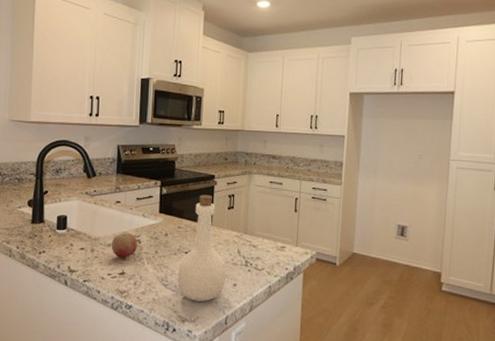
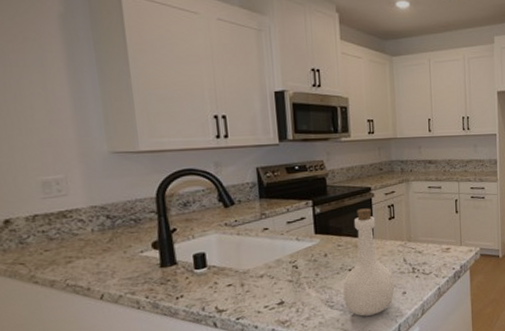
fruit: present [111,233,137,259] -> none [263,260,294,288]

